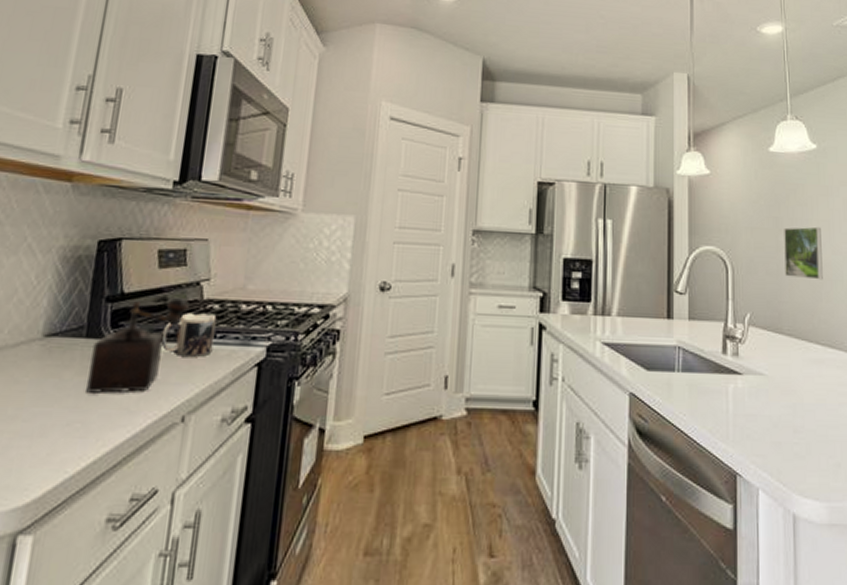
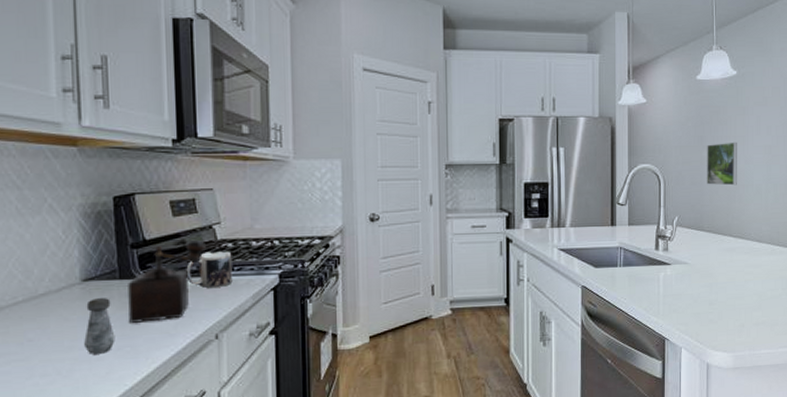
salt shaker: none [29,359,71,429] -> present [84,298,115,355]

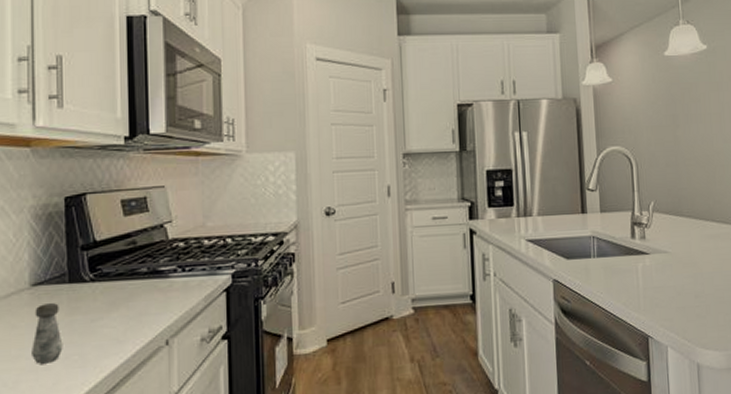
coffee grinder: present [126,239,206,324] -> none [76,239,157,331]
mug: present [186,251,233,288] -> none [136,251,184,290]
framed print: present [707,142,737,186] -> none [680,119,716,167]

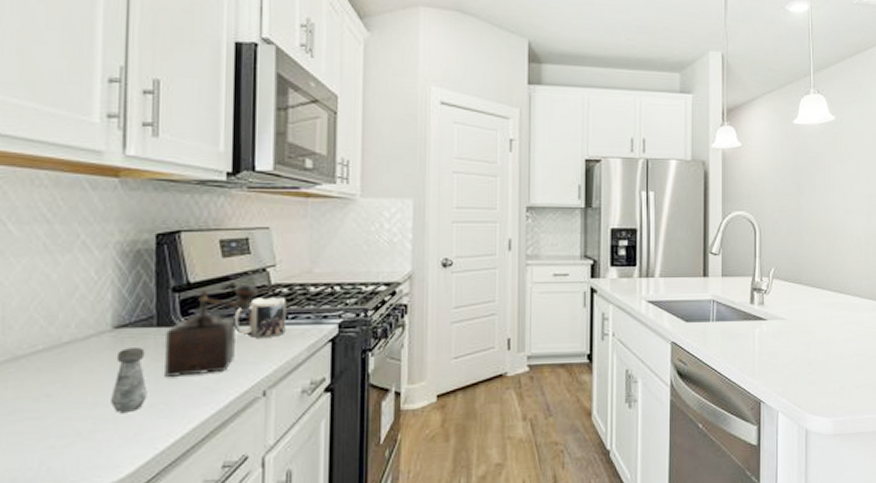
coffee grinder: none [76,239,157,331] -> present [164,283,257,378]
mug: none [136,251,184,290] -> present [233,297,287,338]

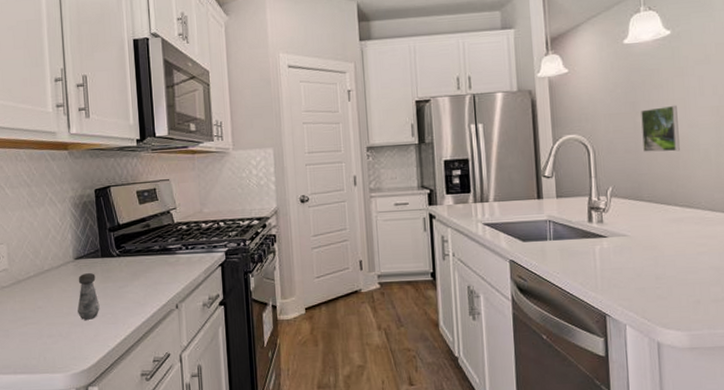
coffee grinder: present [164,283,257,378] -> none [106,223,165,295]
mug: present [233,297,287,338] -> none [151,232,188,264]
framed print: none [805,190,836,236] -> present [641,105,680,152]

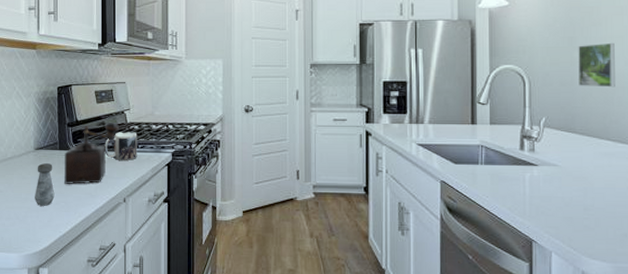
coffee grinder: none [106,223,165,295] -> present [63,122,119,185]
mug: none [151,232,188,264] -> present [104,132,137,160]

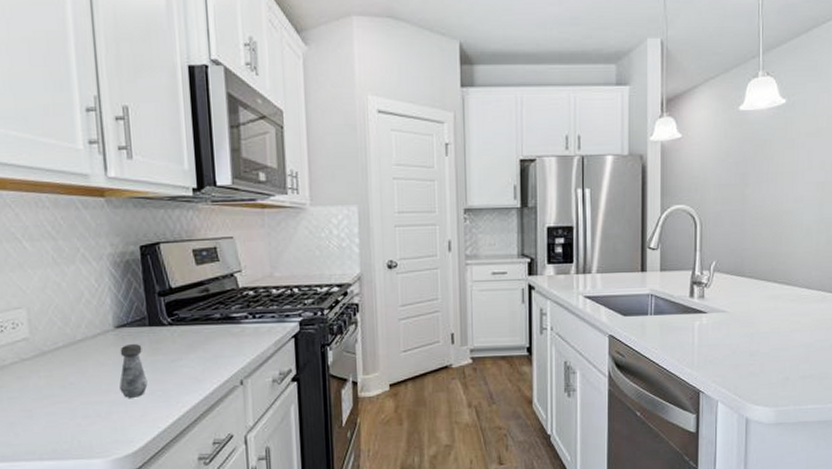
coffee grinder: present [63,122,119,185] -> none [155,287,228,370]
mug: present [104,132,137,160] -> none [210,299,255,335]
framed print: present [578,42,615,88] -> none [749,178,785,227]

